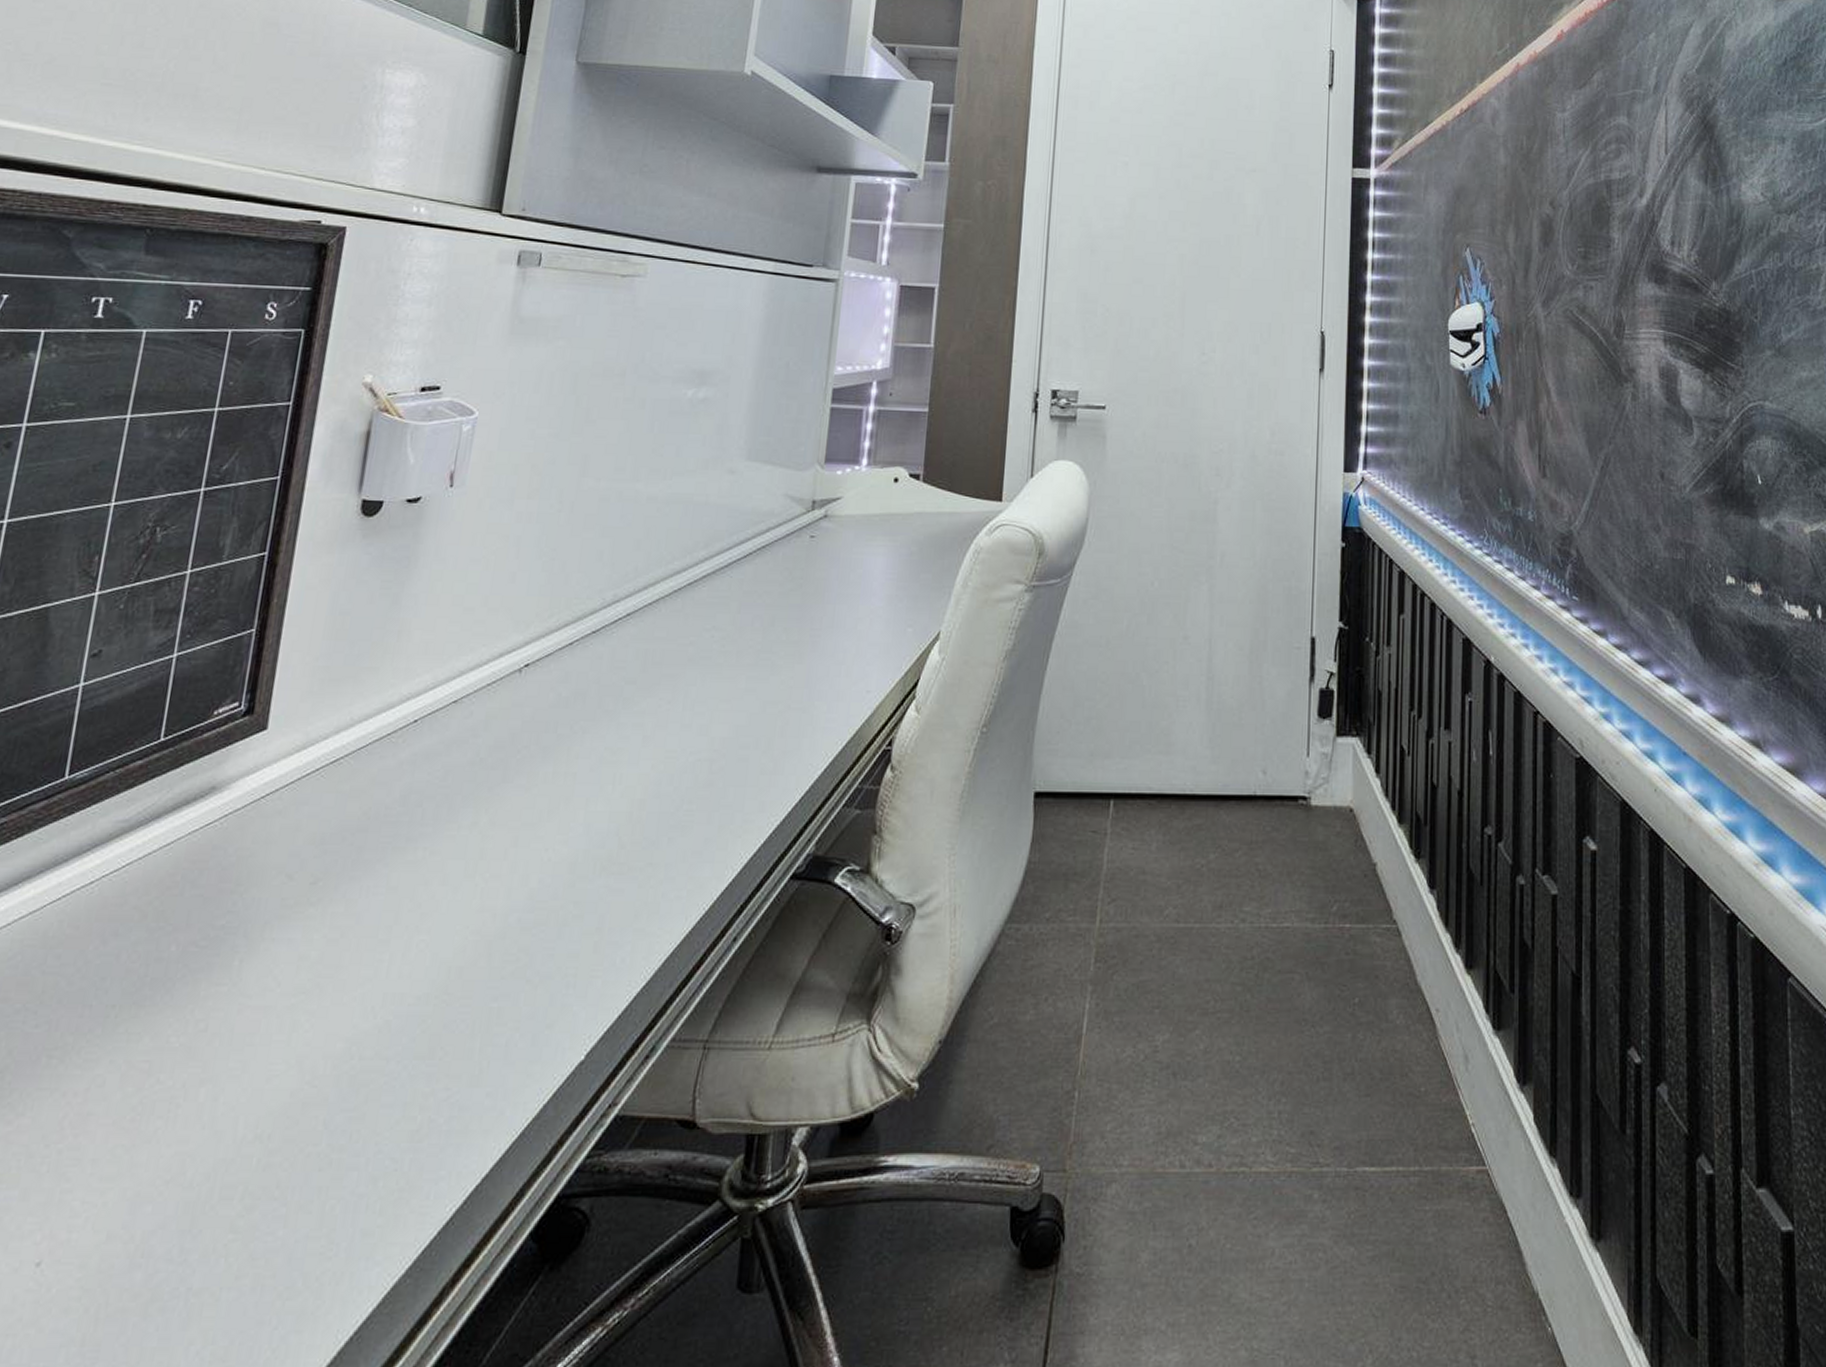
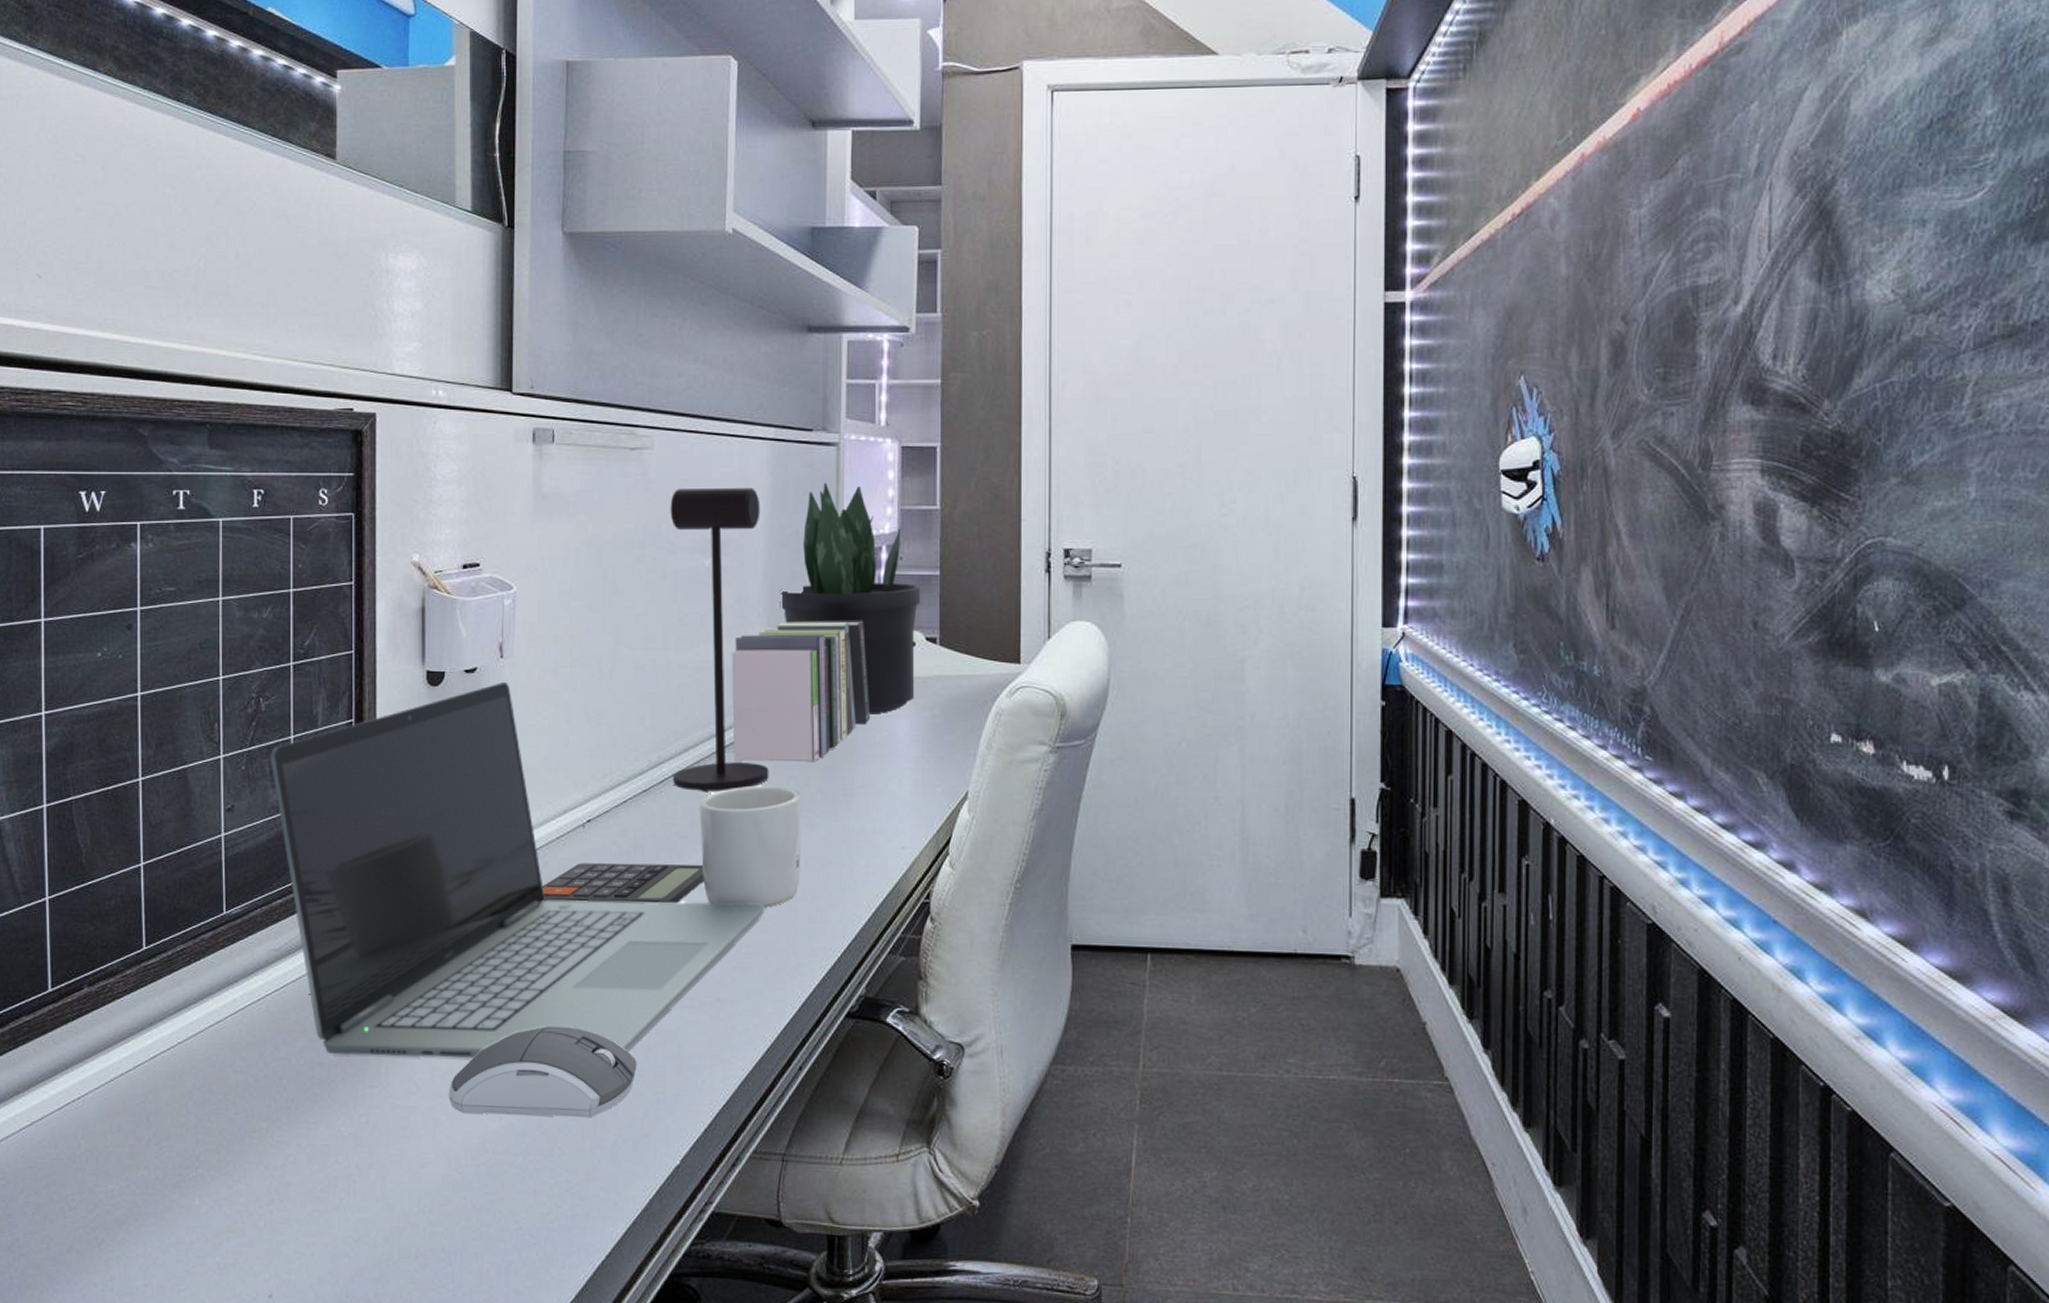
laptop: none [156,512,713,947] -> present [270,681,764,1058]
computer mouse: none [314,901,549,1011] -> present [448,1025,637,1118]
calculator: none [461,711,651,757] -> present [542,862,704,904]
desk lamp: none [627,317,752,632] -> present [670,487,769,791]
mug: none [648,626,765,759] -> present [699,785,801,908]
books: none [696,454,848,601] -> present [731,619,871,762]
planter: none [761,317,908,551] -> present [779,482,921,714]

